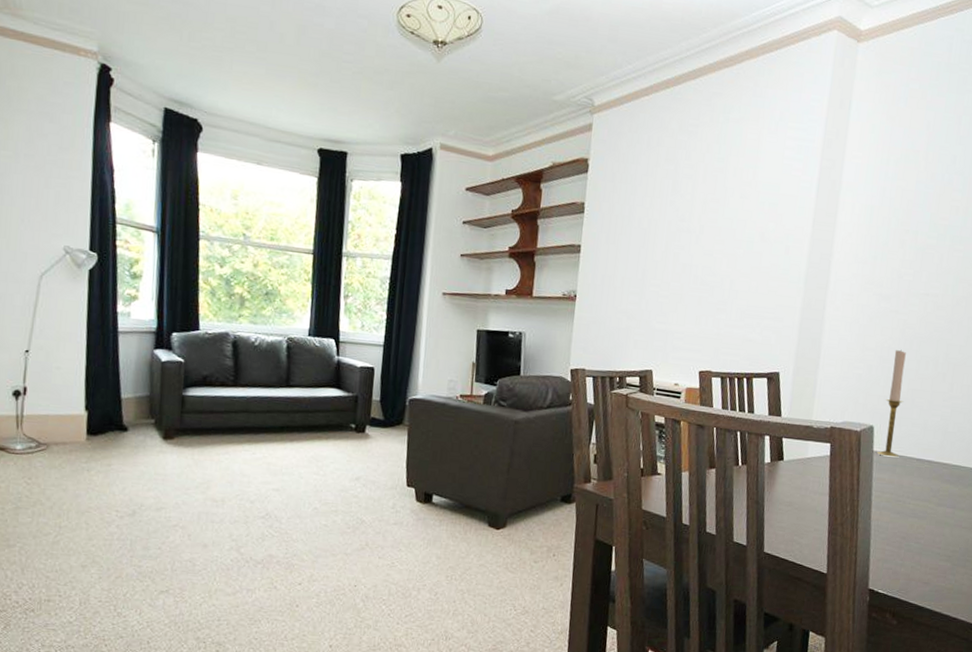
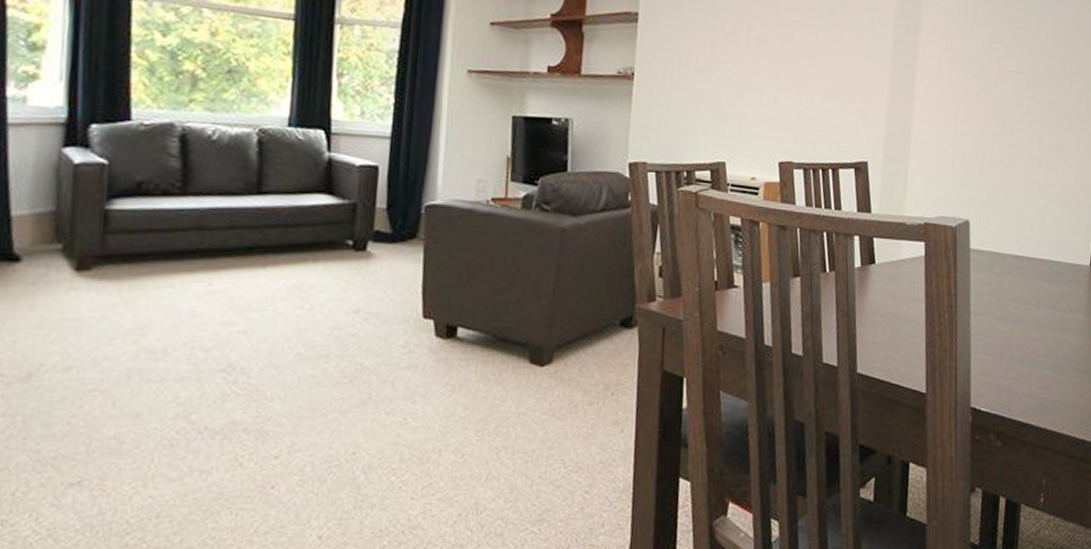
candlestick: present [876,349,906,458] -> none [973,133,1000,255]

